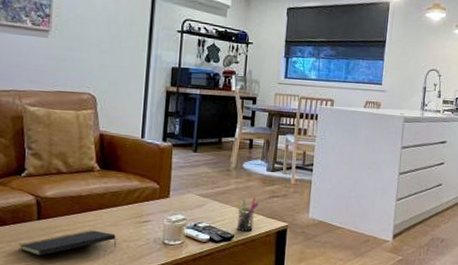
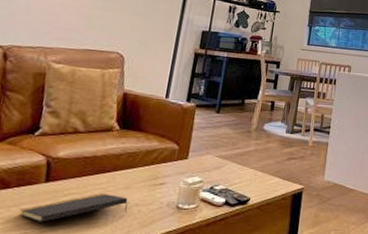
pen holder: present [236,197,259,232] -> none [253,159,277,195]

